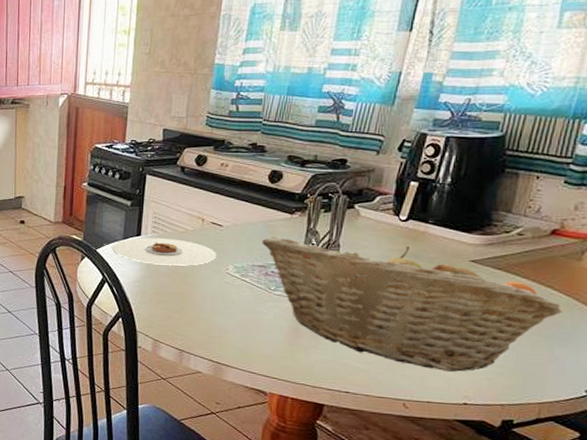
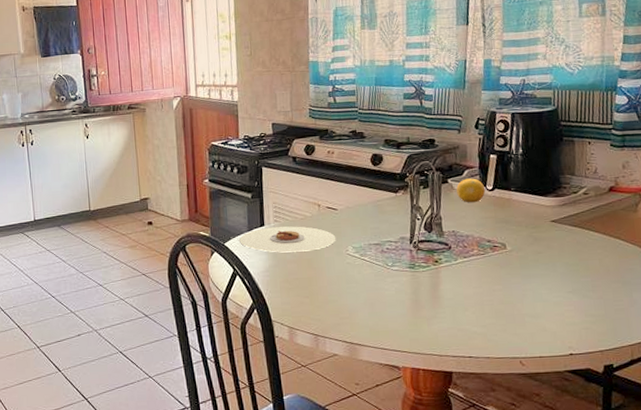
fruit basket: present [262,237,562,372] -> none [374,212,631,326]
fruit: none [363,205,398,233] -> present [456,178,486,203]

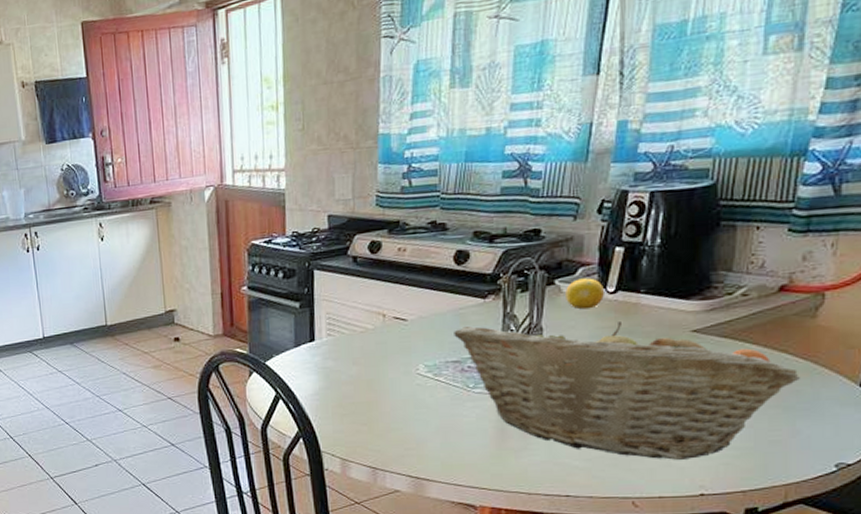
plate: present [239,226,336,253] -> none [284,340,404,373]
fruit basket: none [374,212,631,326] -> present [454,320,800,460]

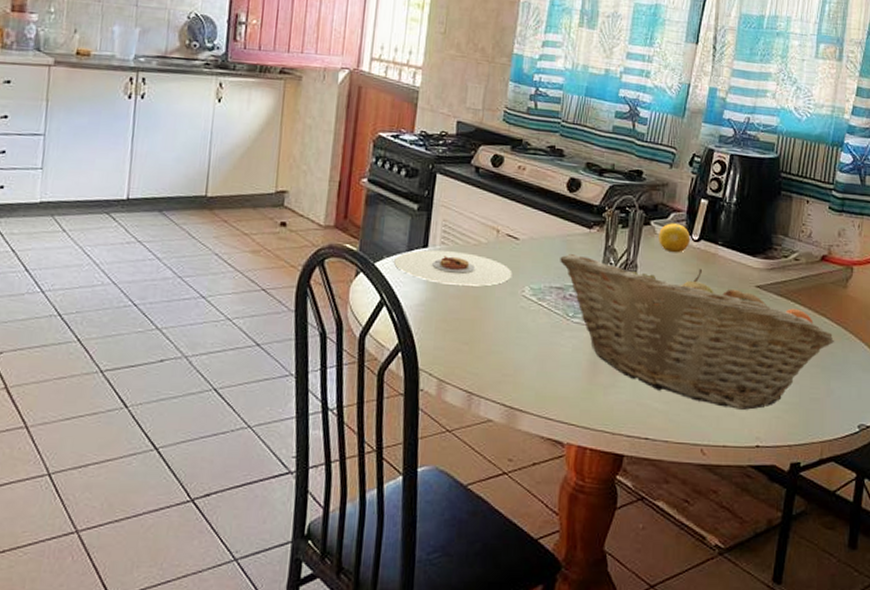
plate: none [284,340,404,373] -> present [394,250,513,286]

